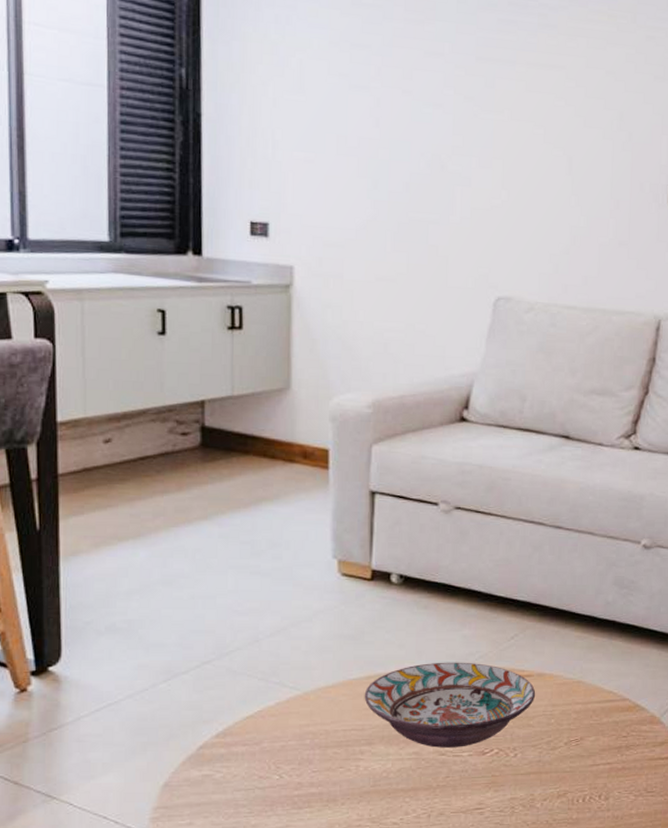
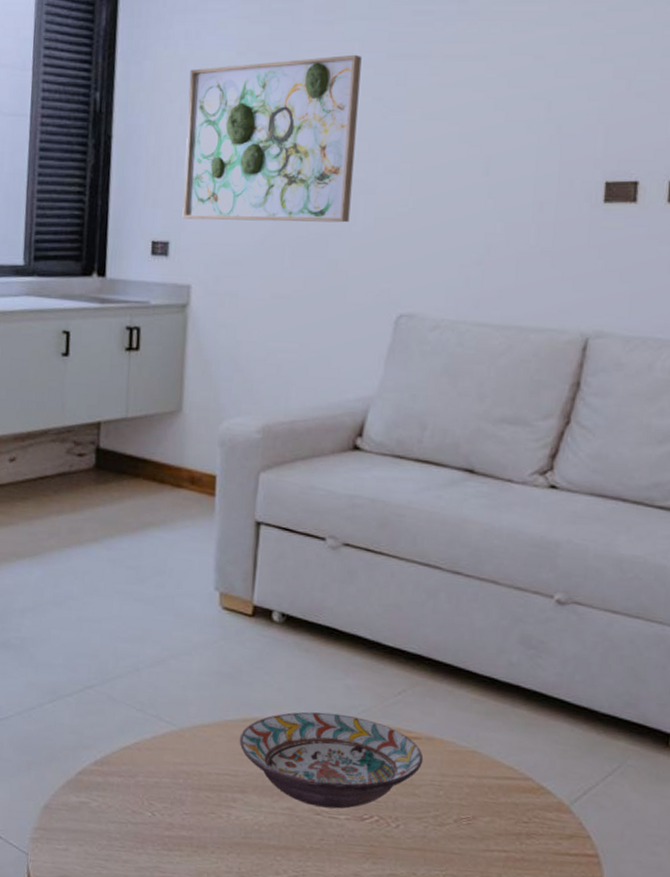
wall art: none [281,53,452,212] -> present [182,54,362,223]

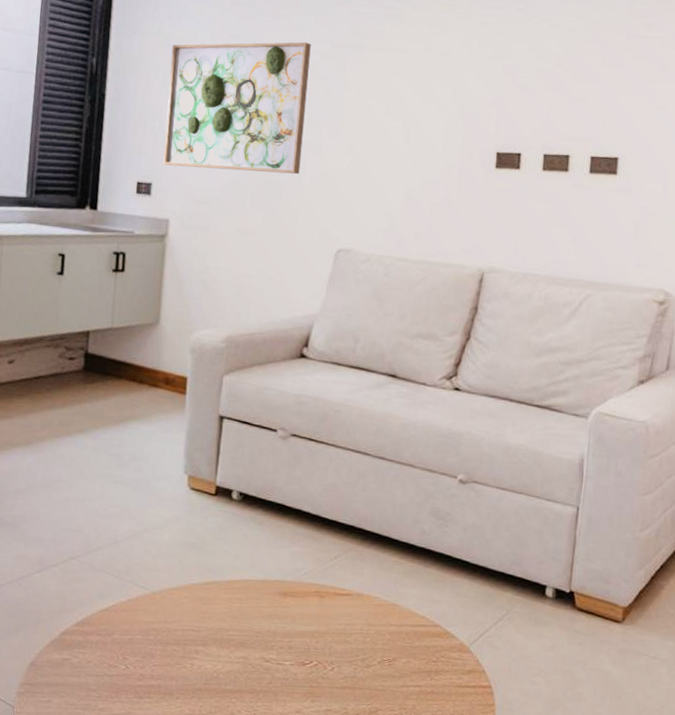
decorative bowl: present [239,711,424,809] -> none [202,575,354,656]

